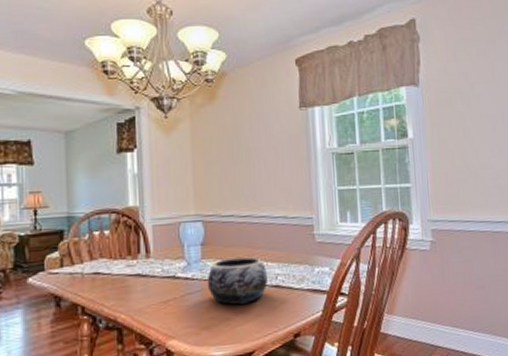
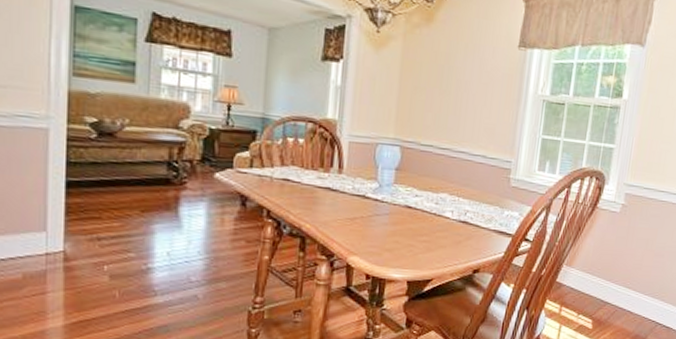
decorative bowl: present [207,256,269,305] -> none [396,187,458,234]

